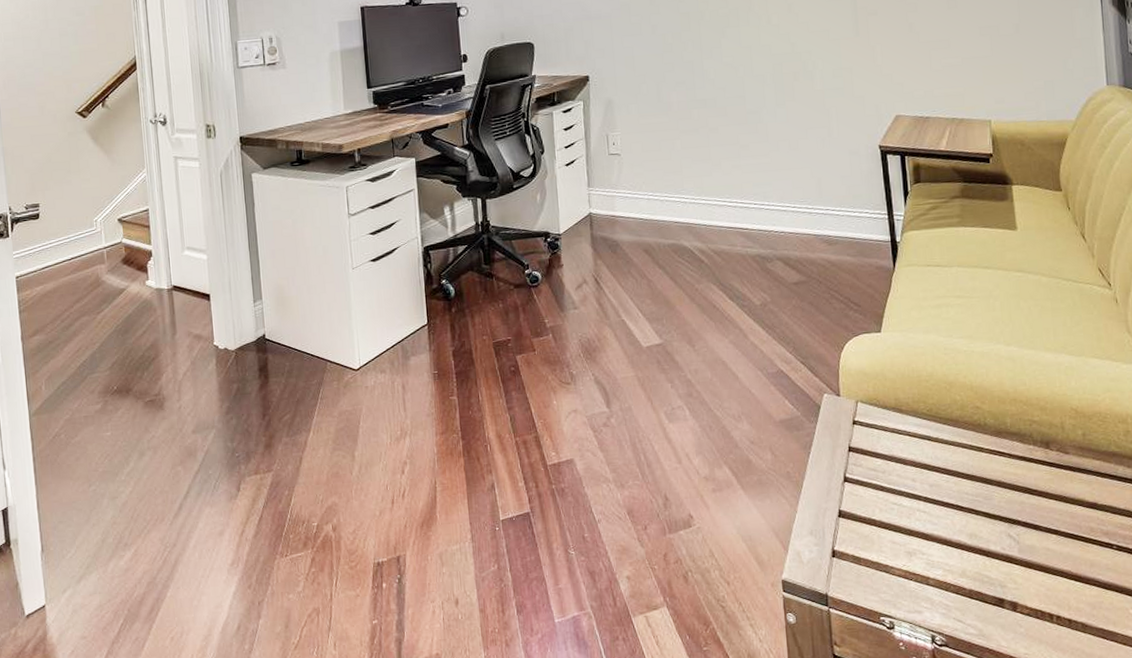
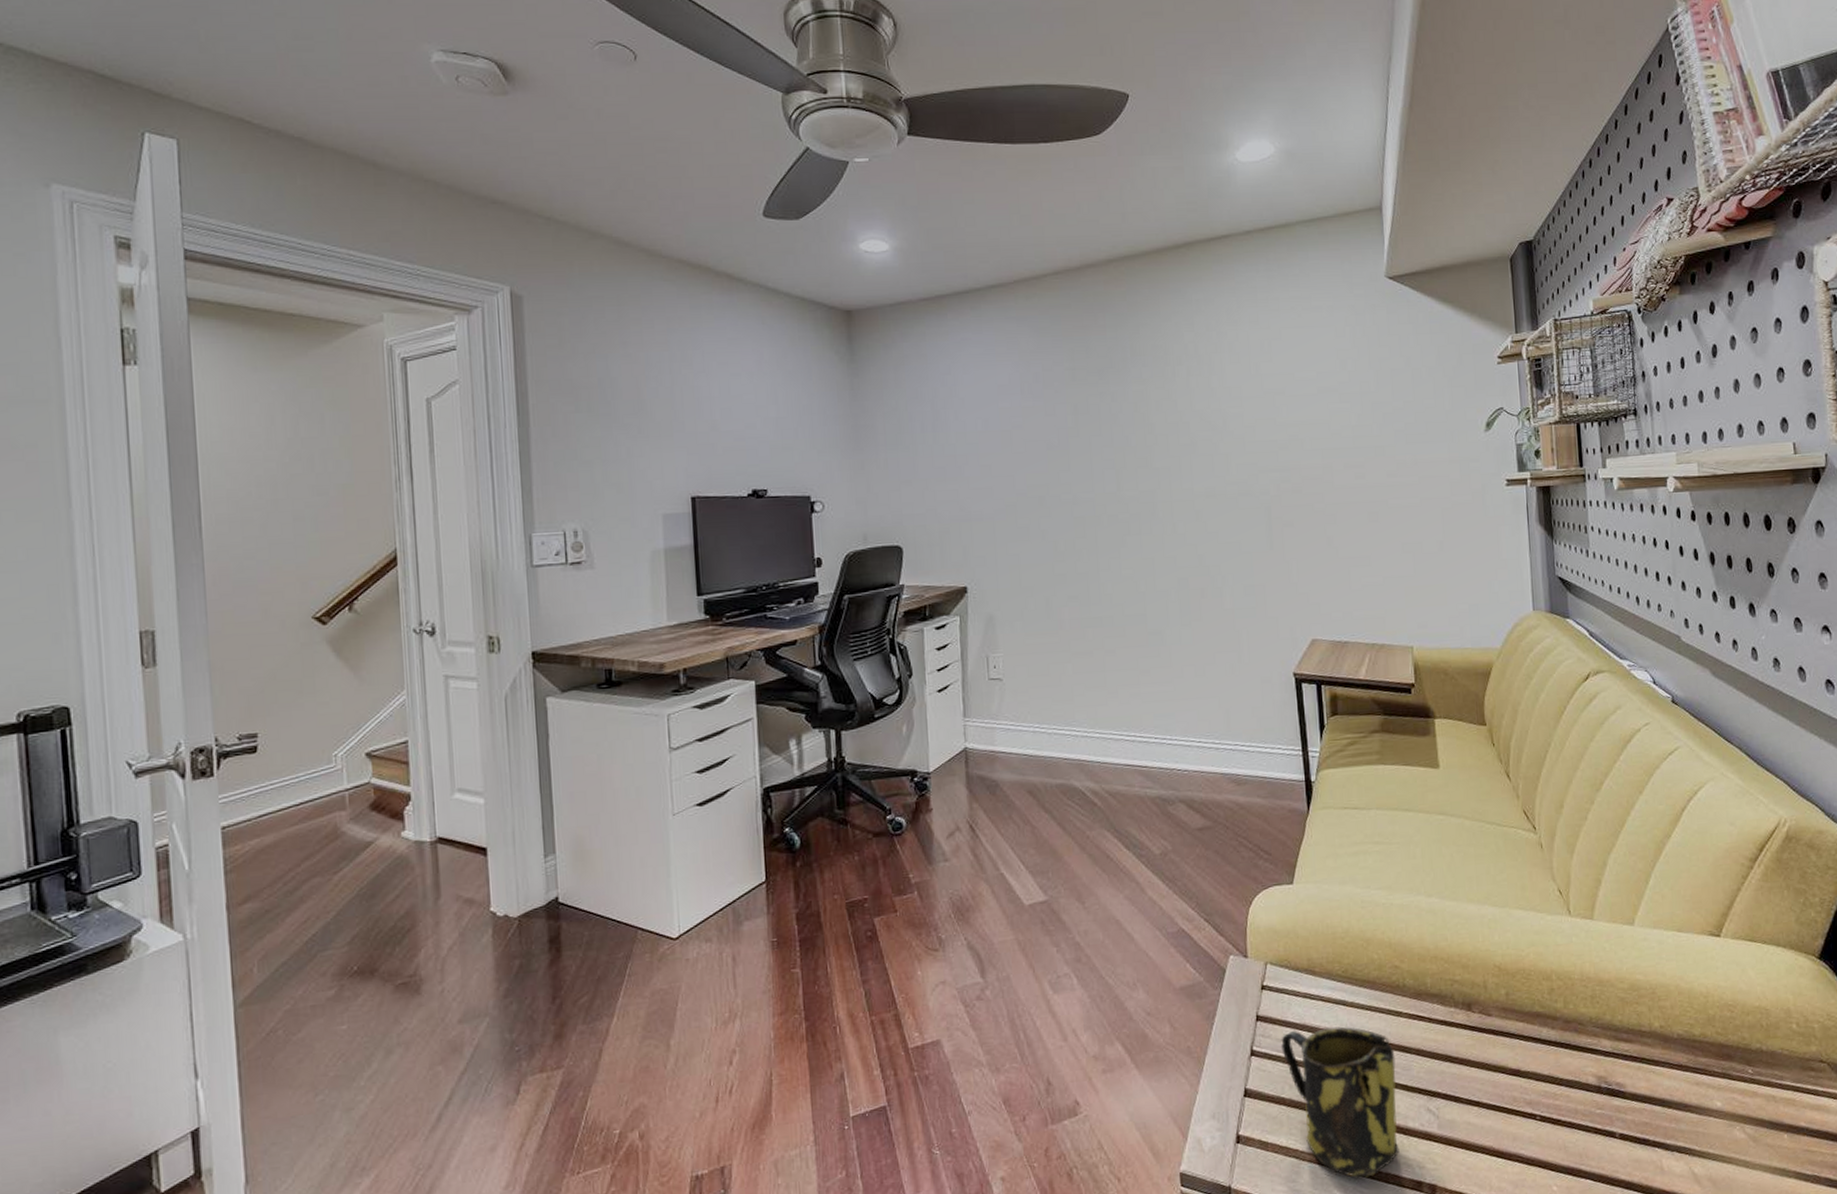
mug: none [871,459,982,593] -> present [1281,1026,1400,1178]

